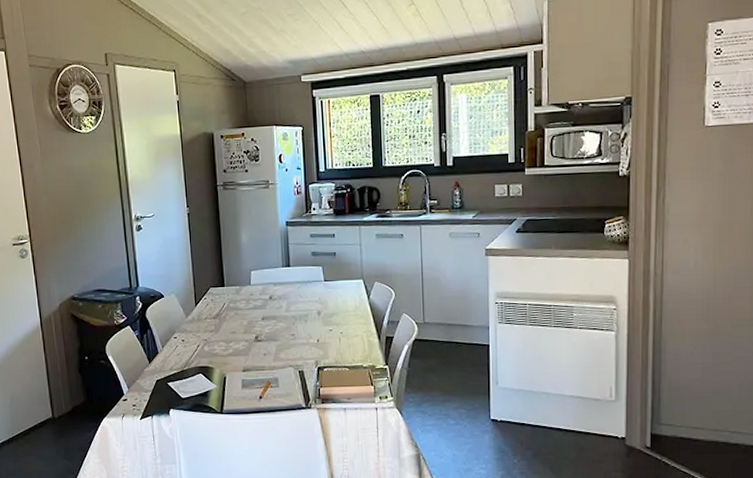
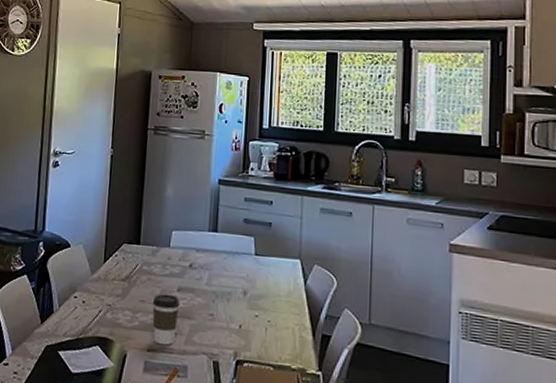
coffee cup: none [242,324,265,365] -> present [152,294,180,346]

